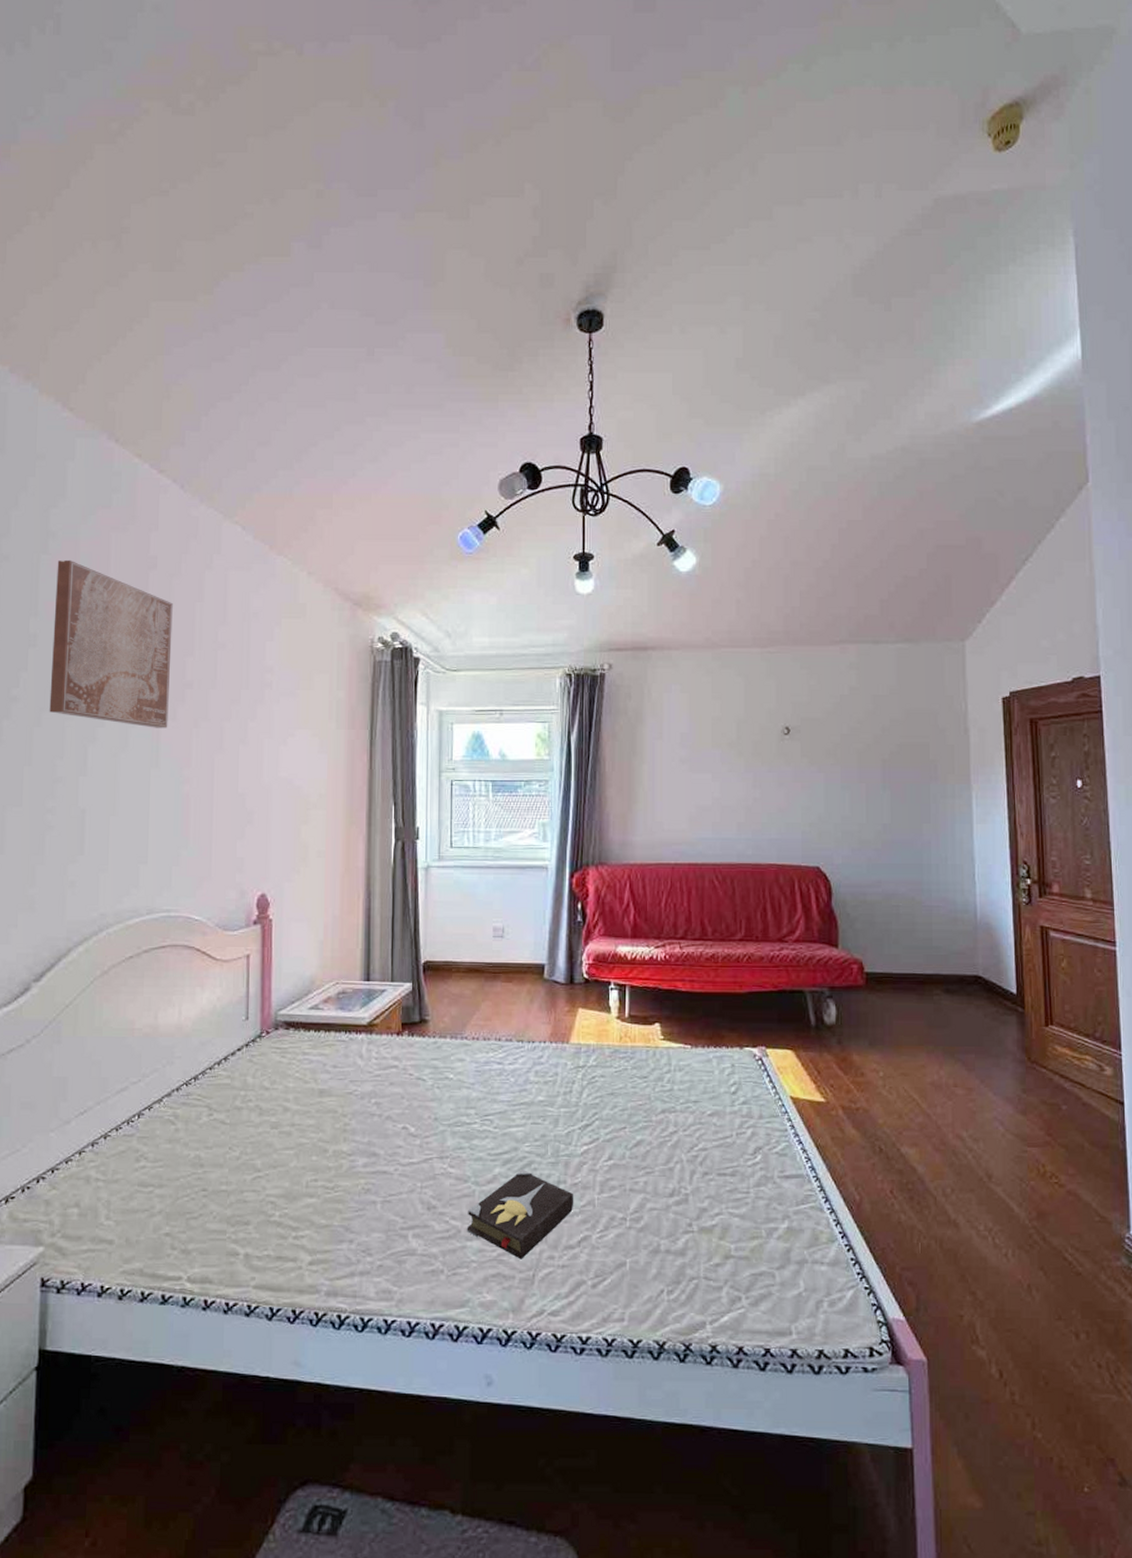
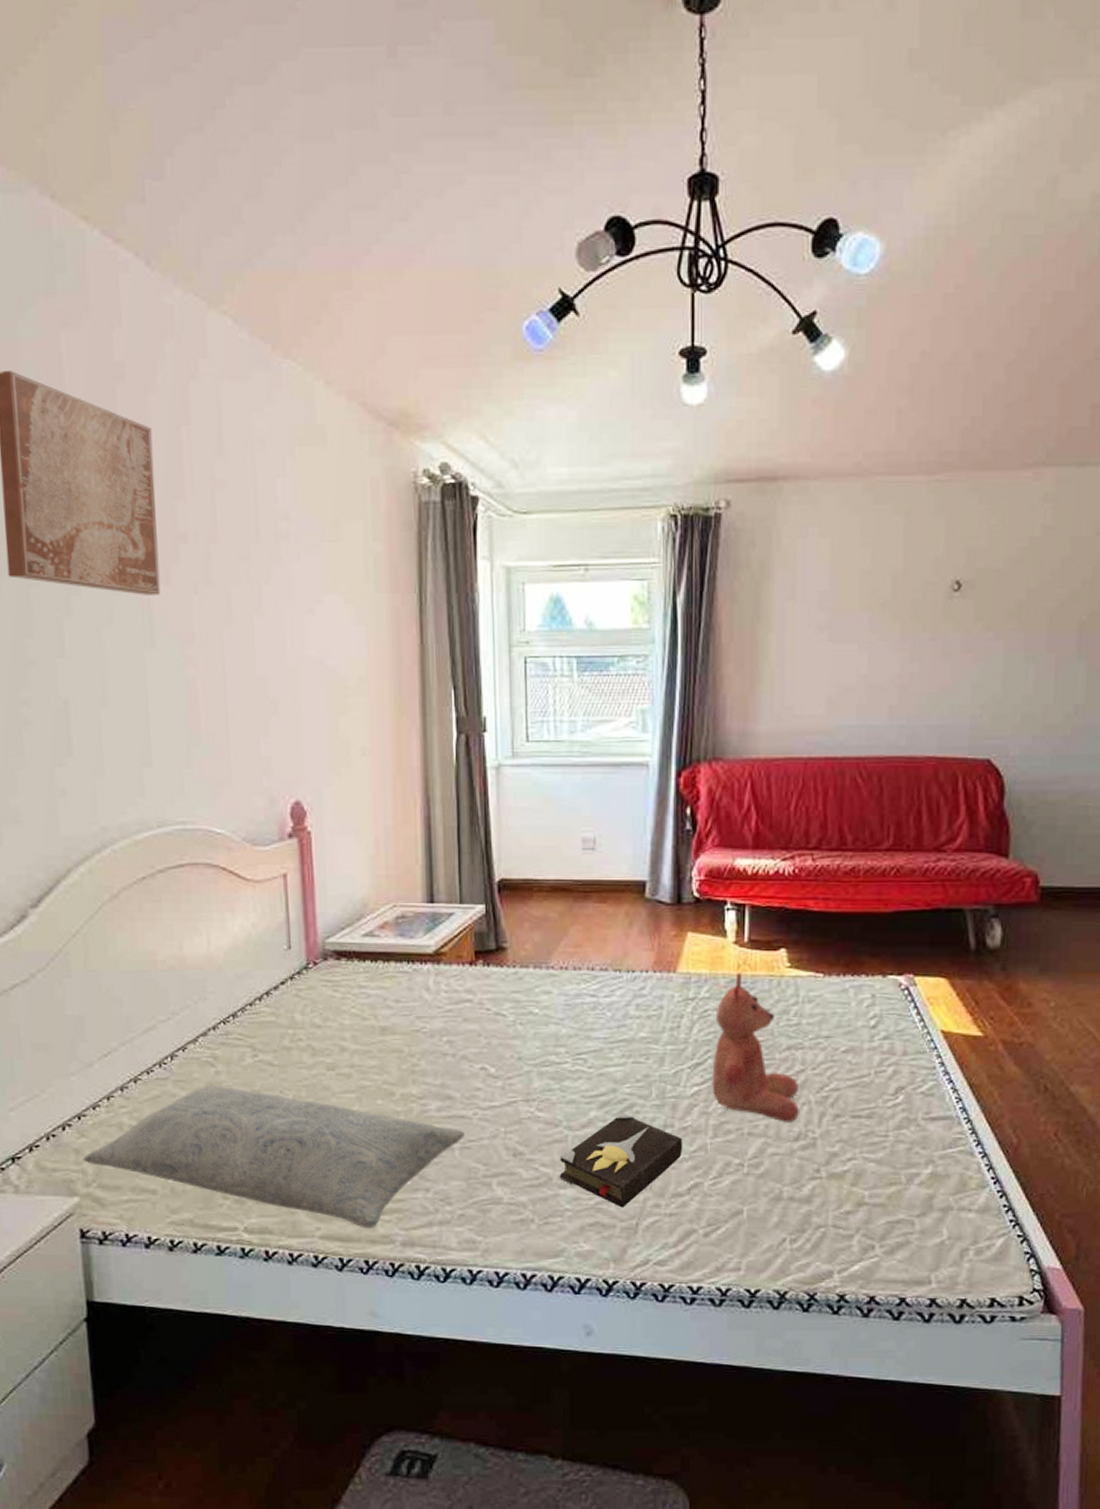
pillow: none [51,1141,386,1279] -> present [83,1084,465,1229]
teddy bear: none [599,1044,673,1179] -> present [712,972,799,1122]

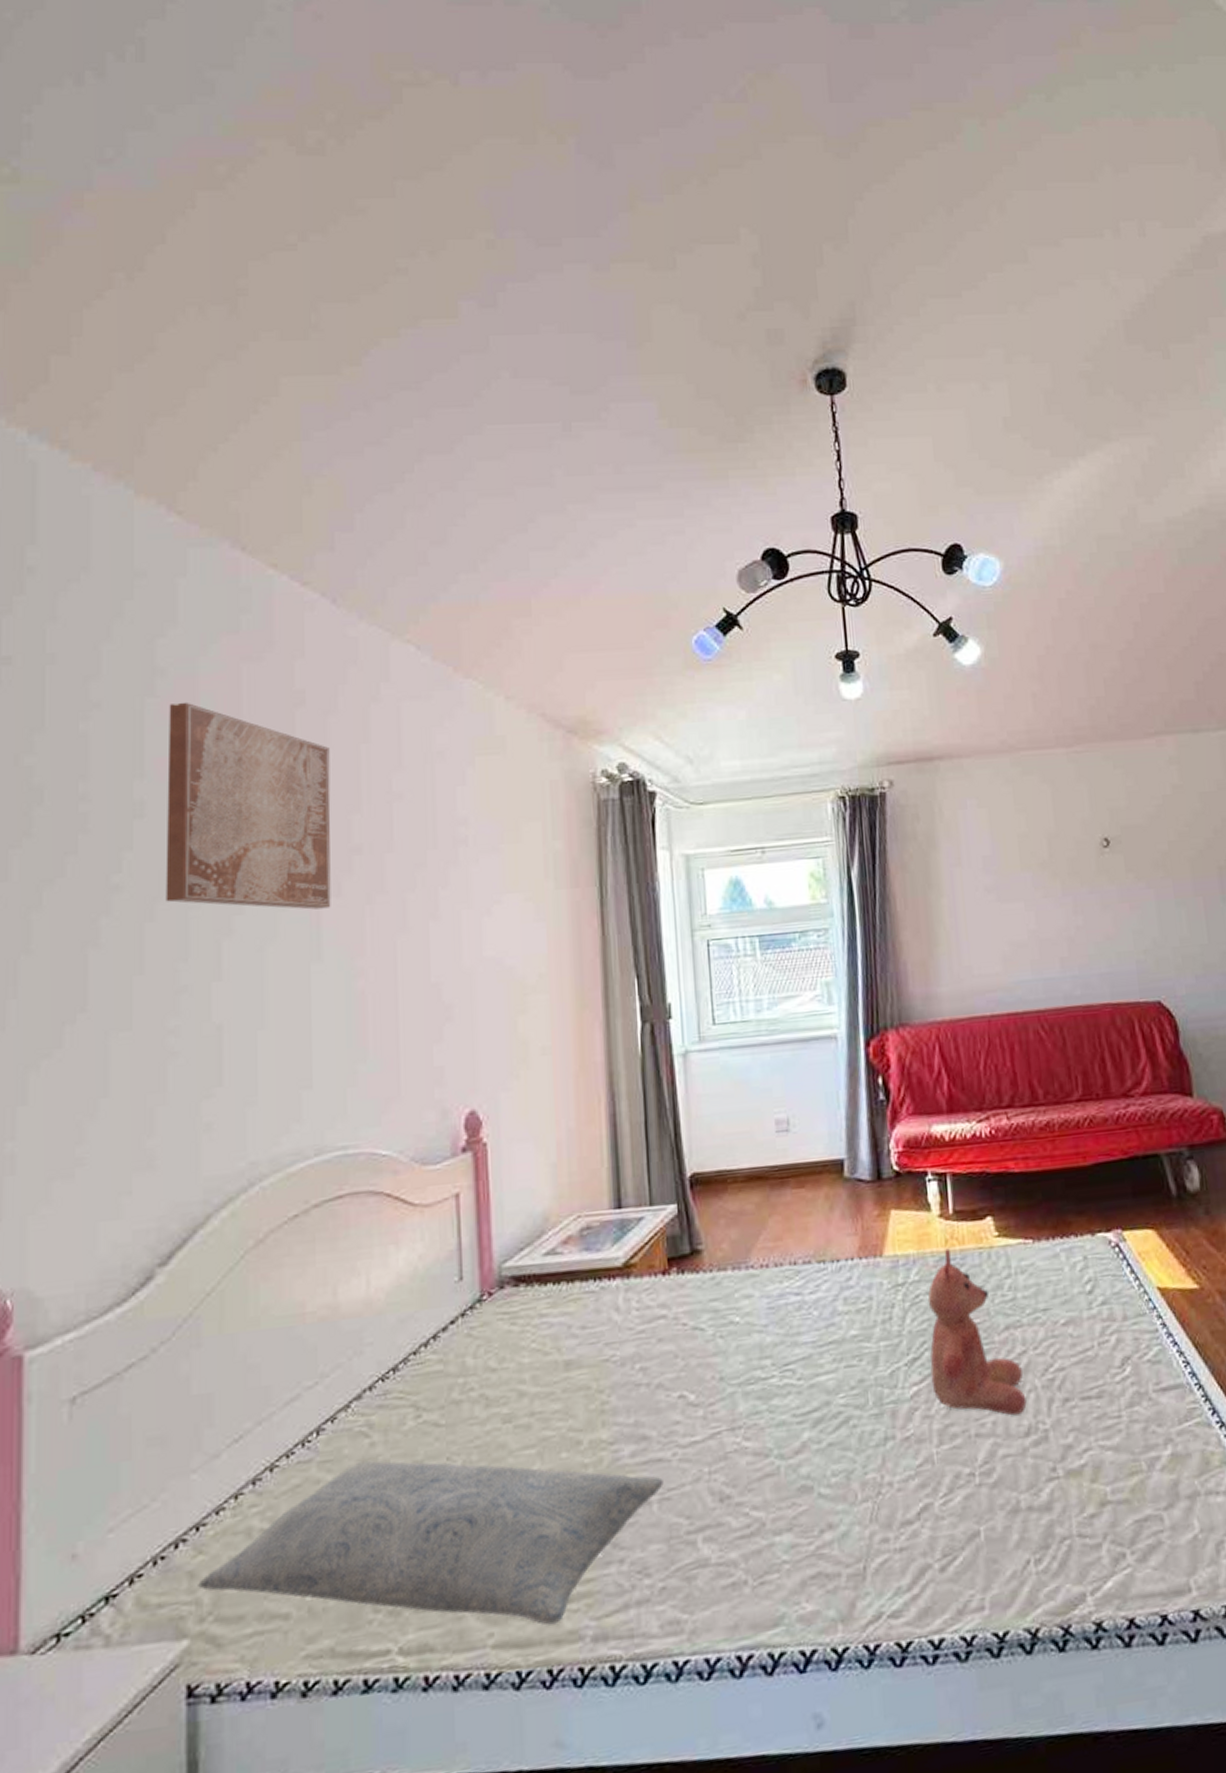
hardback book: present [559,1112,683,1208] -> none [773,1428,908,1550]

